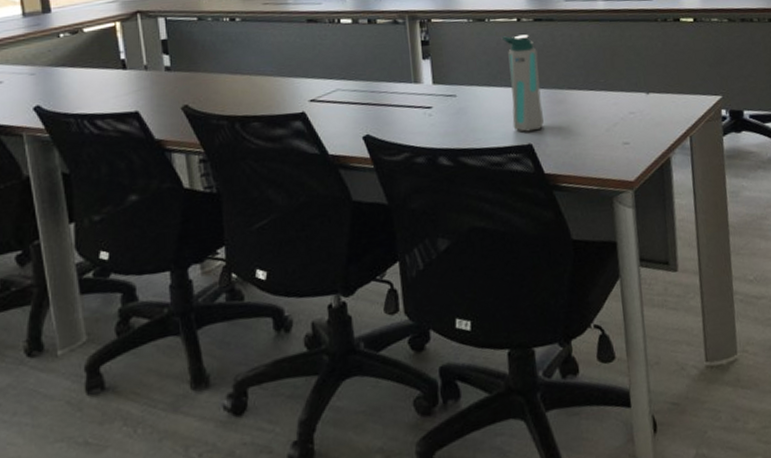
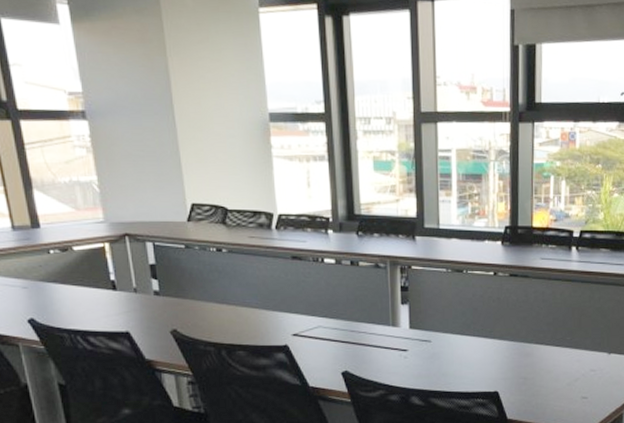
water bottle: present [502,34,544,132] -> none [478,288,511,380]

